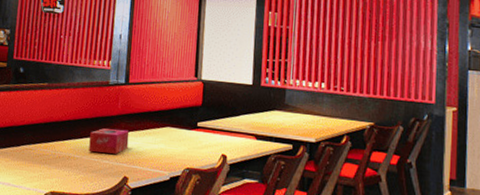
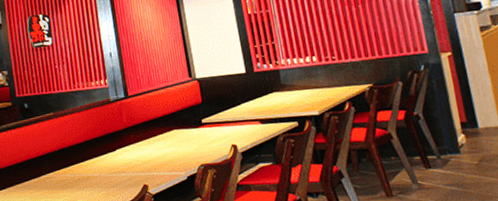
tissue box: present [88,128,130,154] -> none [103,140,141,169]

